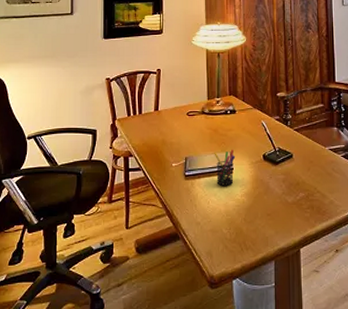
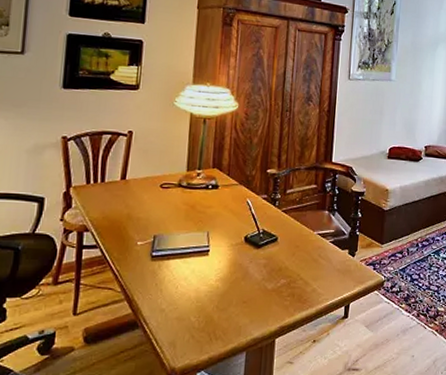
pen holder: present [214,149,236,186] -> none [188,229,214,269]

